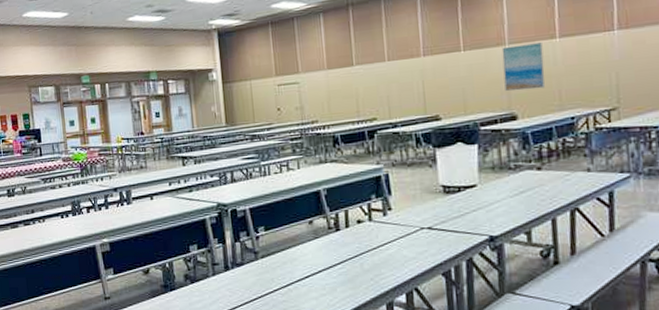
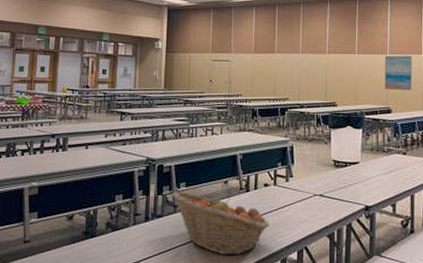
fruit basket: none [250,236,369,302] -> present [172,191,270,255]

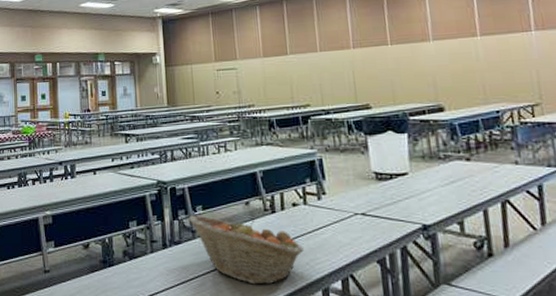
wall art: present [384,55,413,91] -> none [426,40,469,85]

